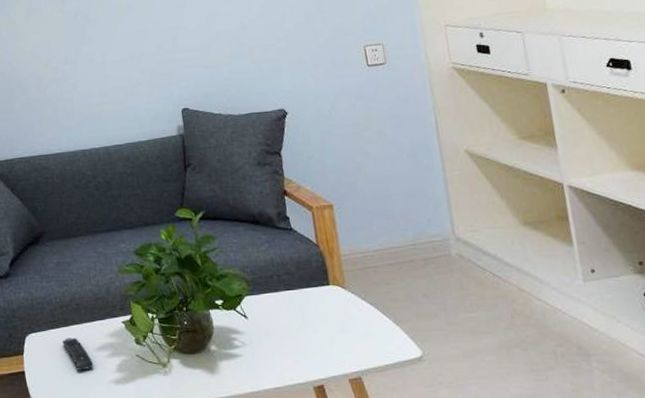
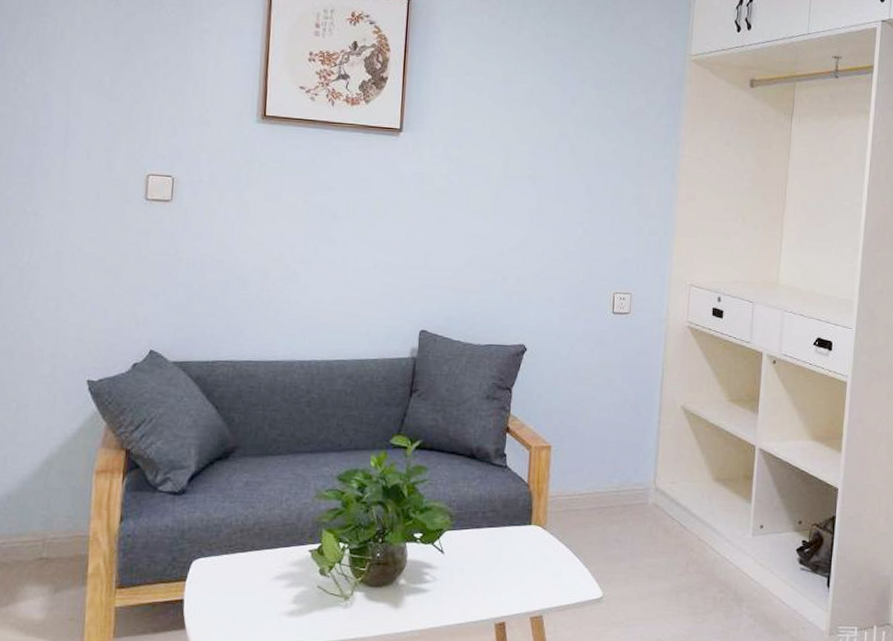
remote control: present [62,337,94,371] -> none [235,564,268,601]

